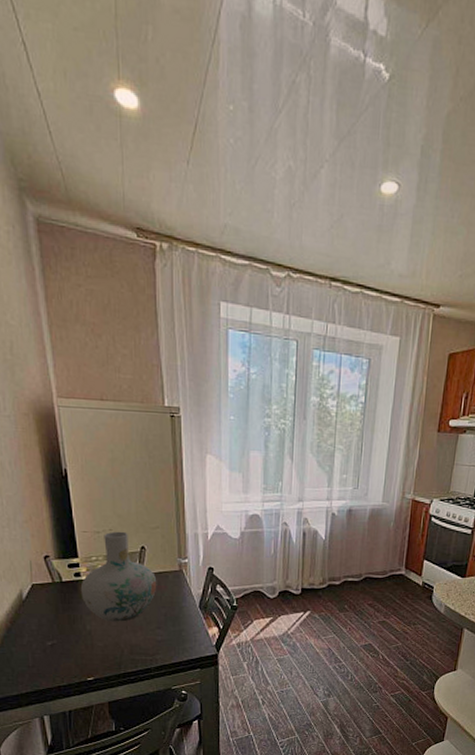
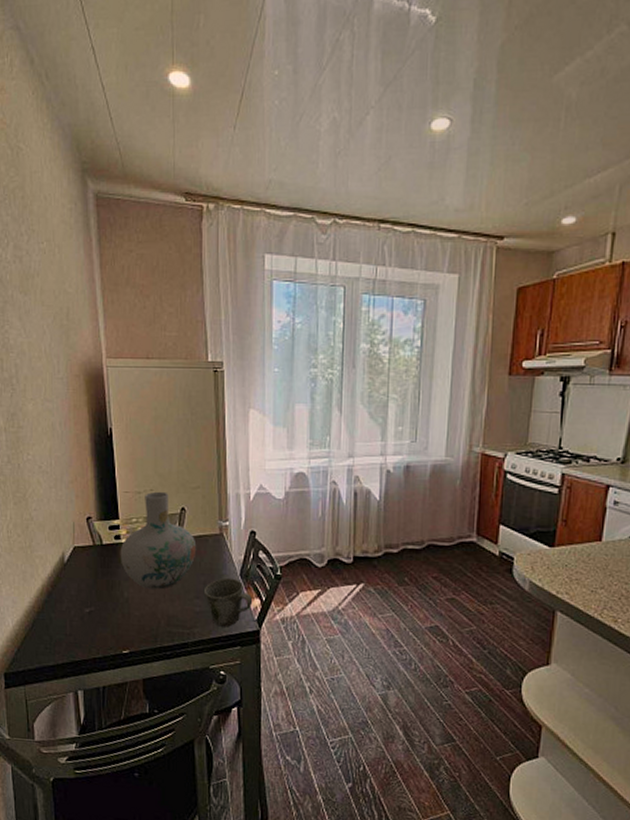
mug: none [164,609,212,653] -> present [203,577,253,627]

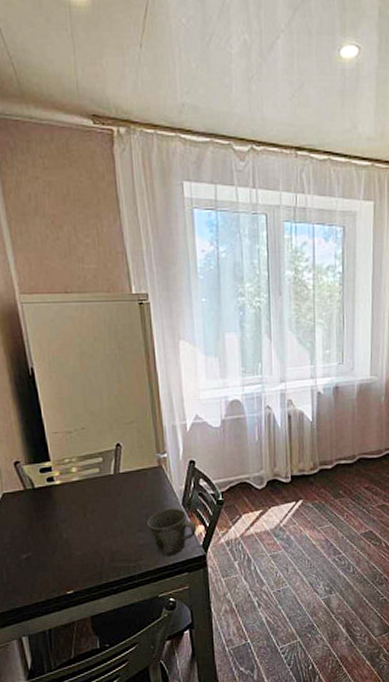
vase: present [120,491,197,590] -> none [54,429,136,528]

